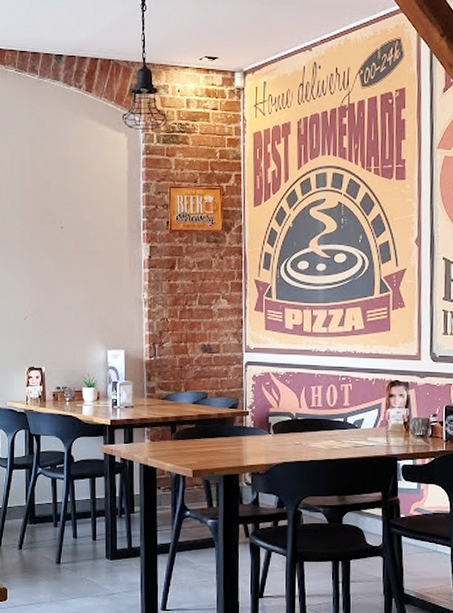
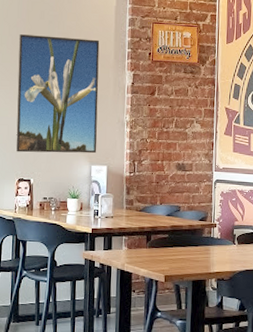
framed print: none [23,208,113,338] -> present [16,34,100,154]

